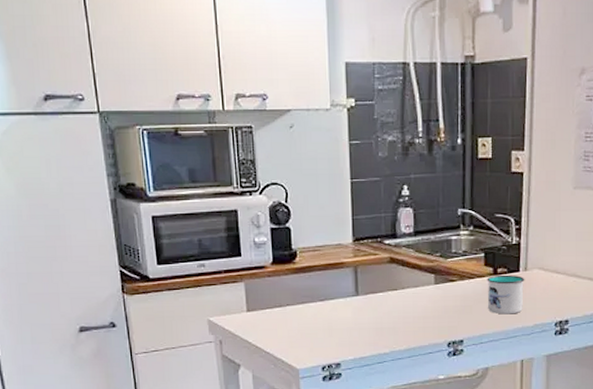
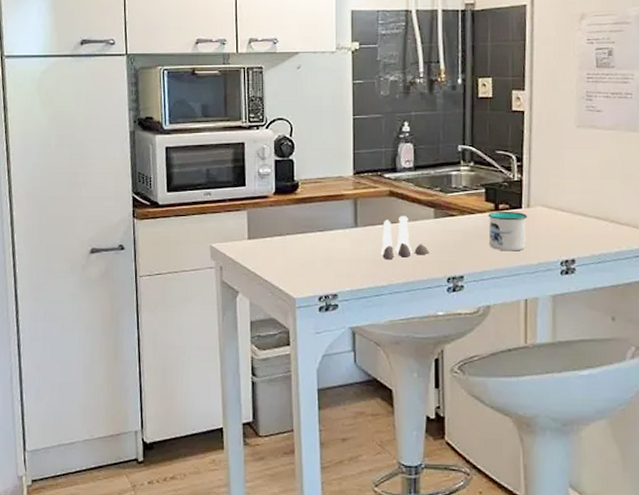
salt and pepper shaker set: none [382,283,430,327] -> present [380,216,429,260]

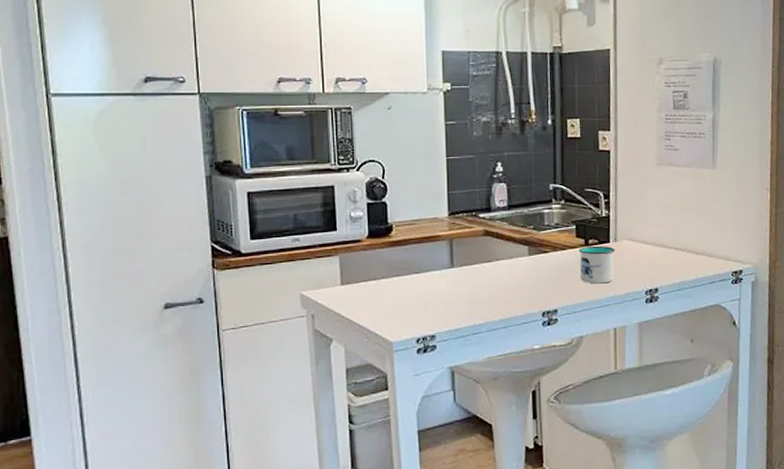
salt and pepper shaker set: present [380,216,429,260] -> none [477,254,525,298]

